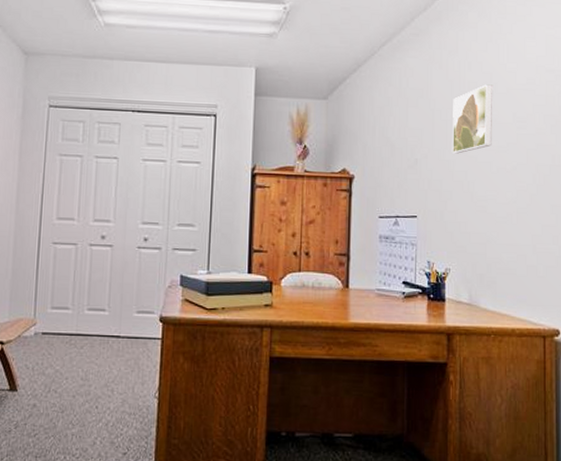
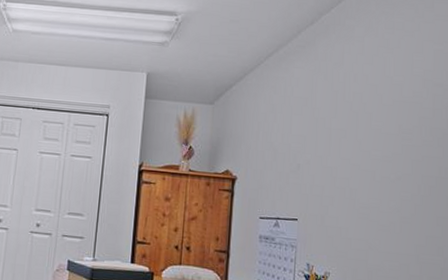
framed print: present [452,84,493,154] -> none [335,96,379,162]

